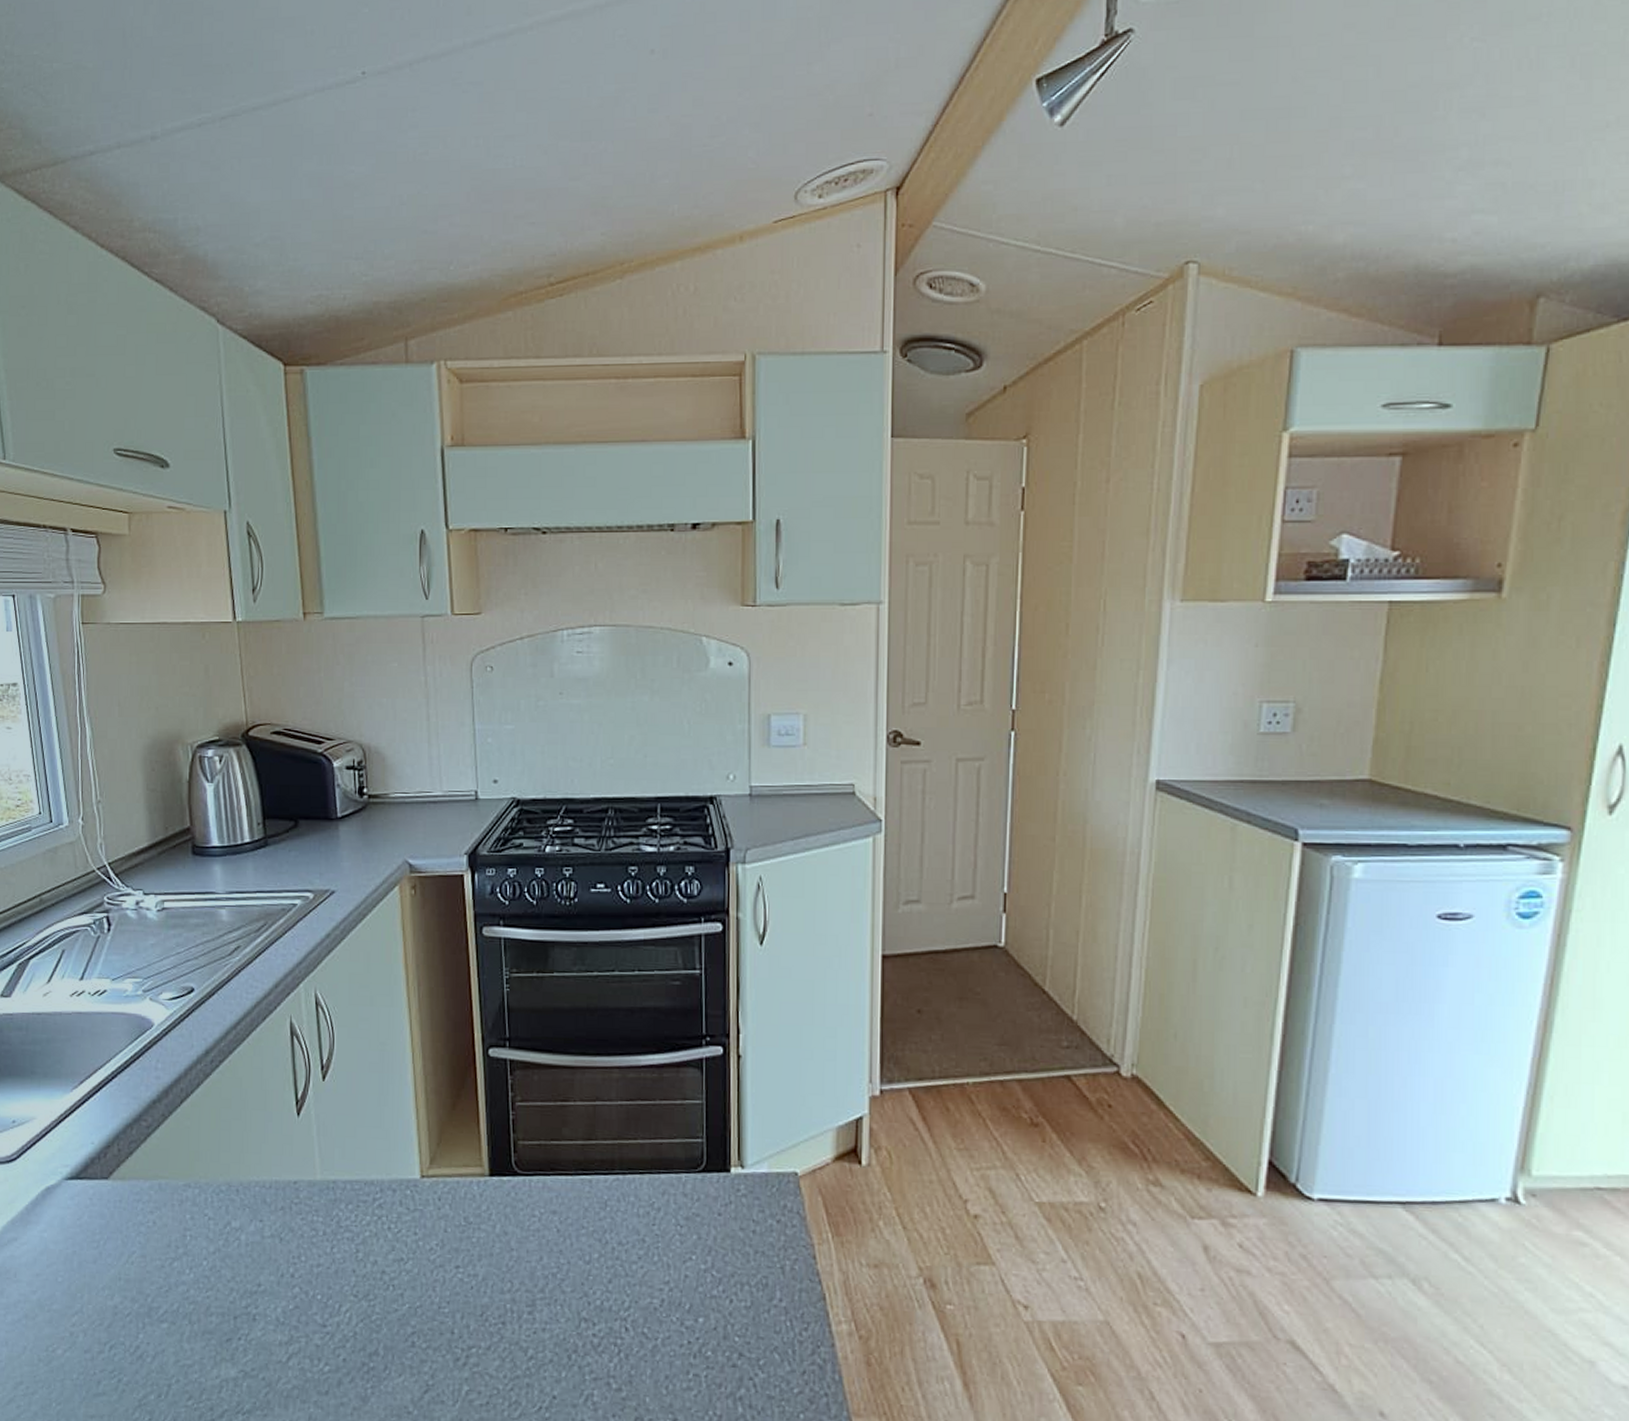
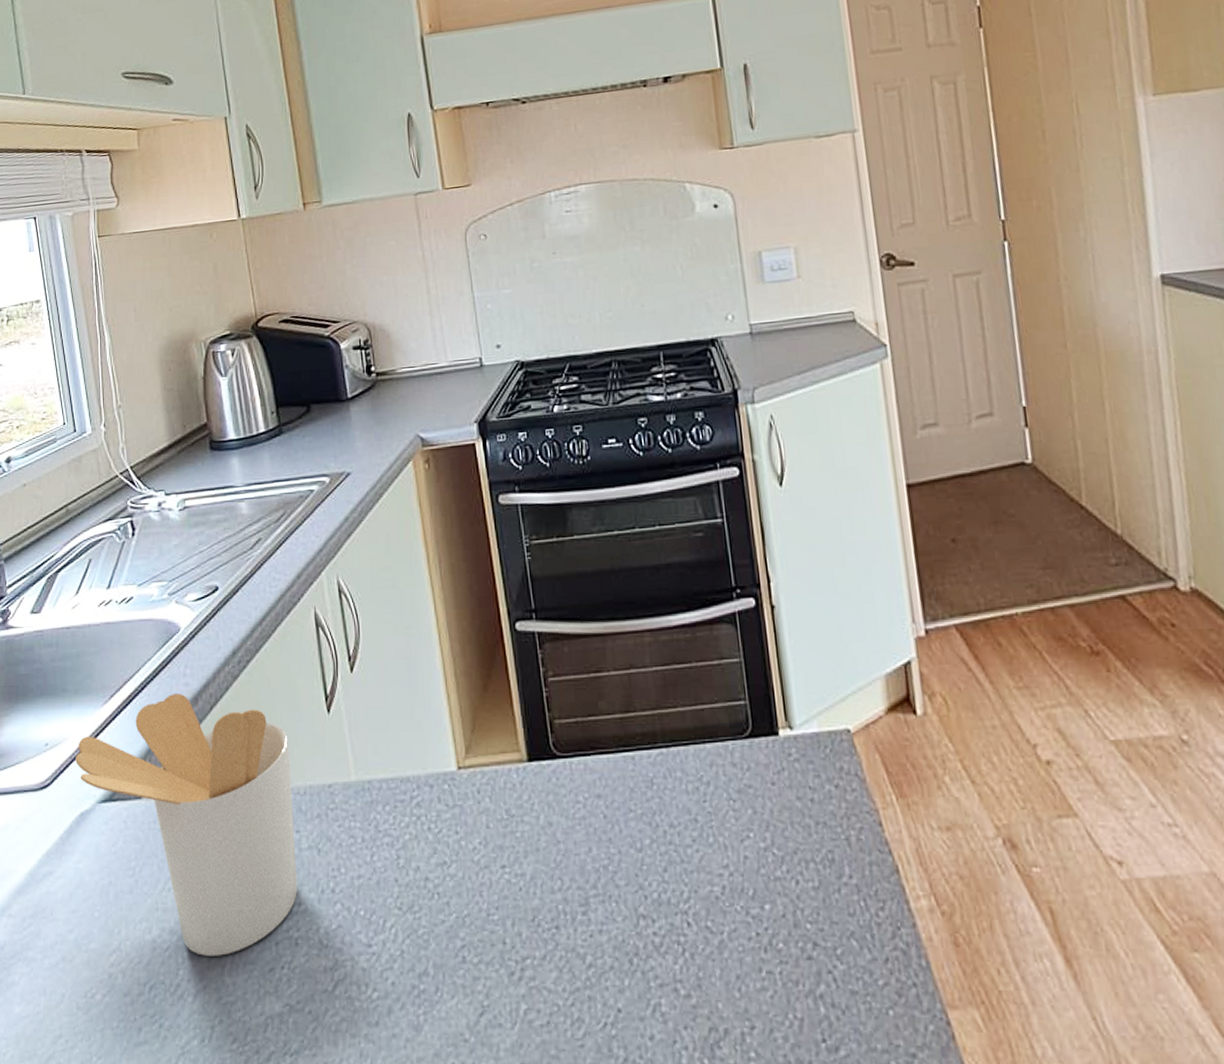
utensil holder: none [43,1085,259,1325] -> present [75,694,297,956]

